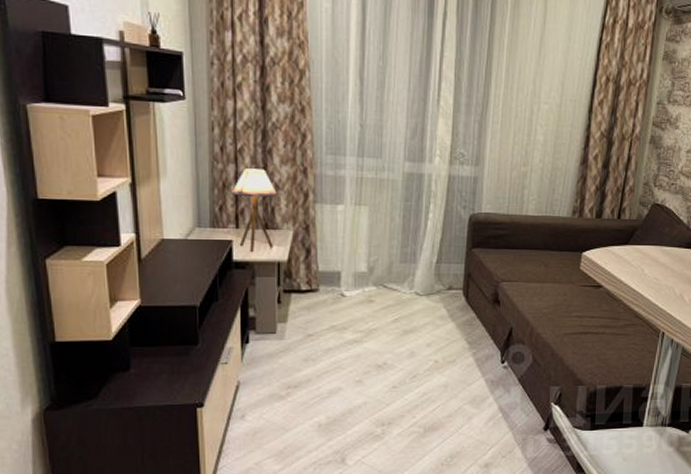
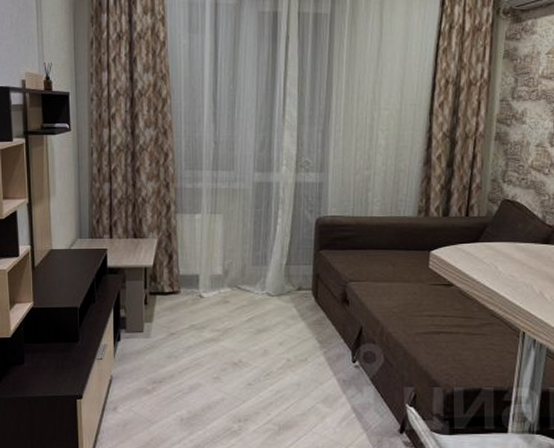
table lamp: present [230,167,279,253] -> none [106,184,145,260]

